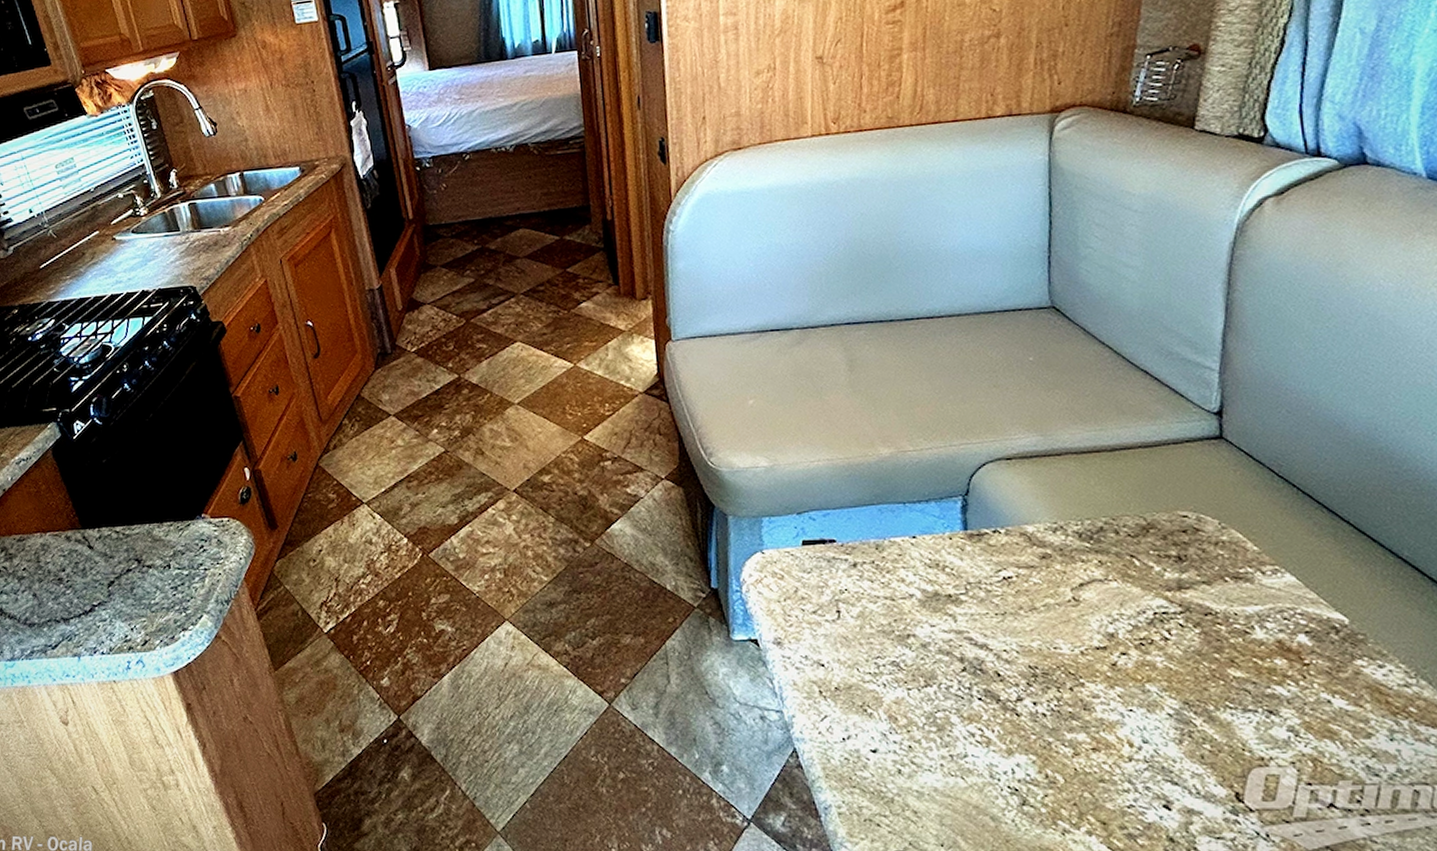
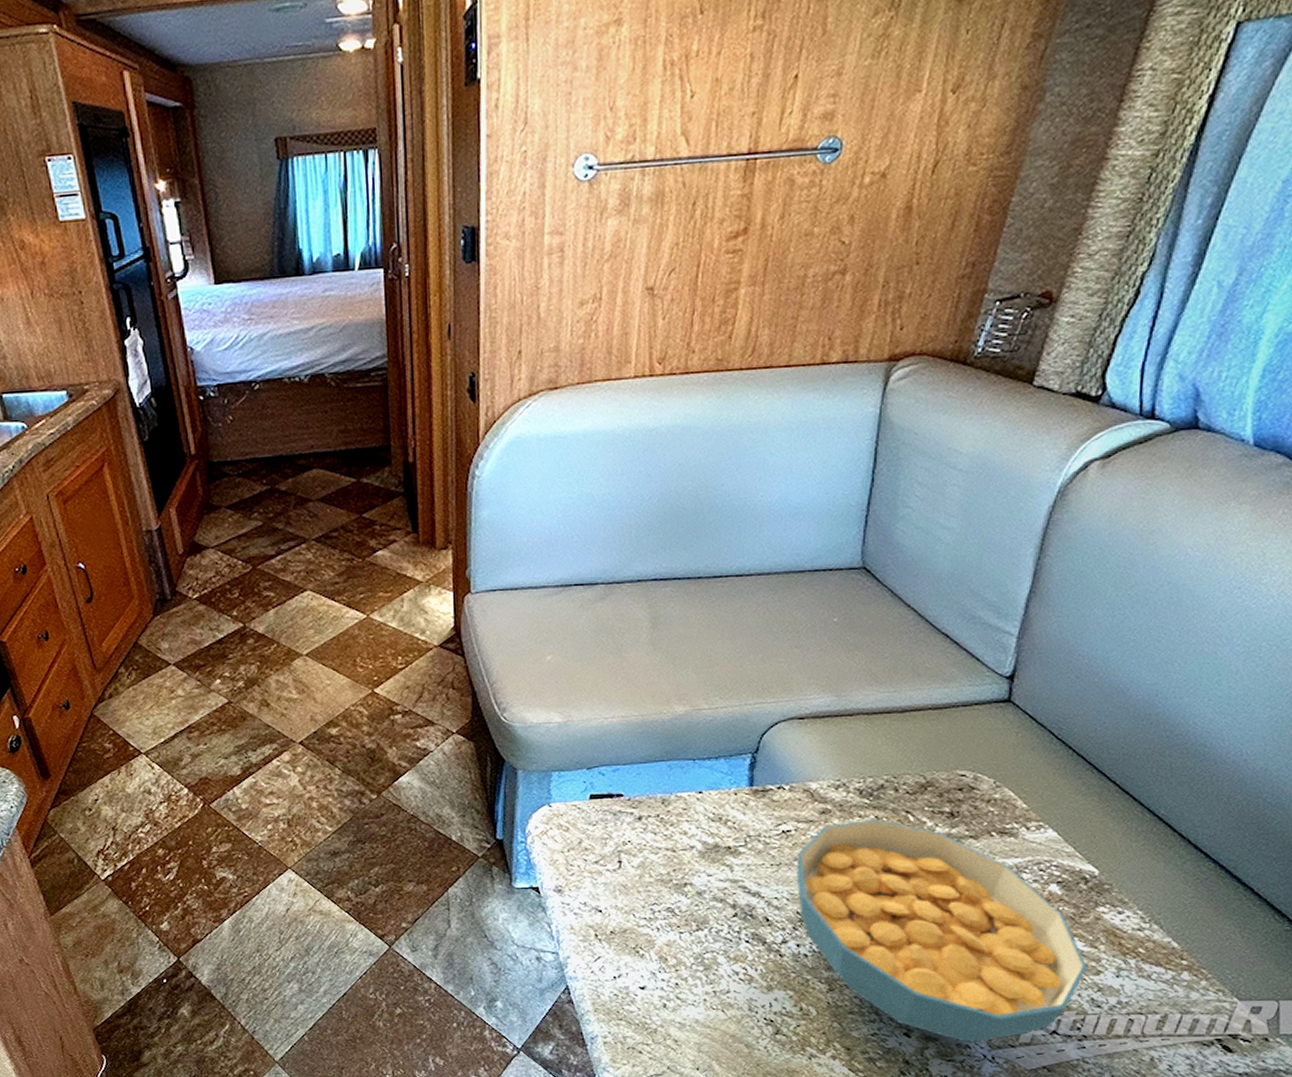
cereal bowl: none [1021,564,1357,817] -> present [796,819,1088,1042]

